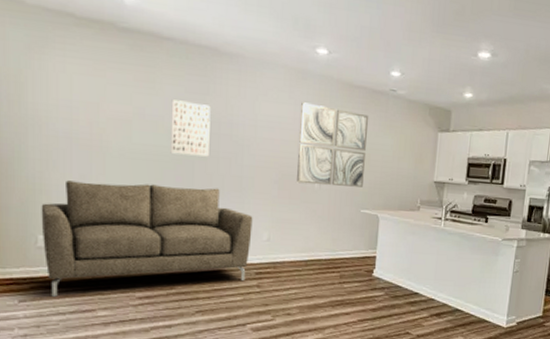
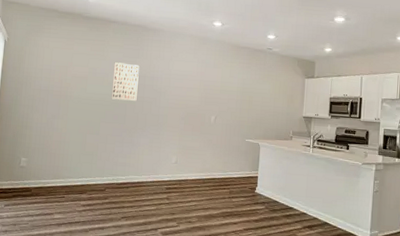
sofa: present [41,180,253,297] -> none [24,119,166,203]
wall art: present [297,102,369,187] -> none [198,60,252,122]

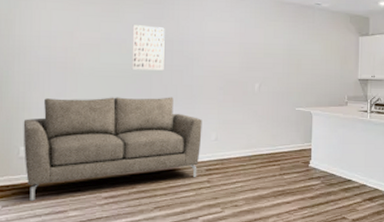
sofa: none [24,119,166,203] -> present [23,97,202,201]

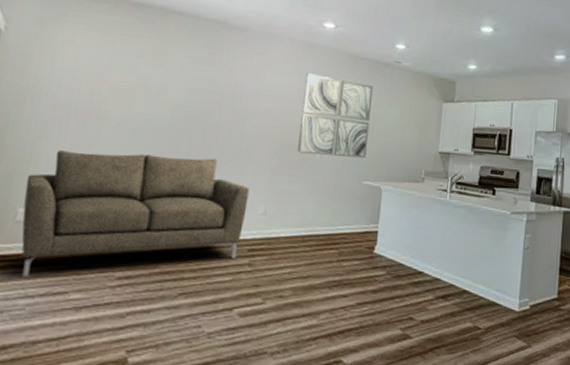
wall art: present [131,25,165,71] -> none [169,70,216,127]
wall art: none [239,19,299,89] -> present [298,73,374,158]

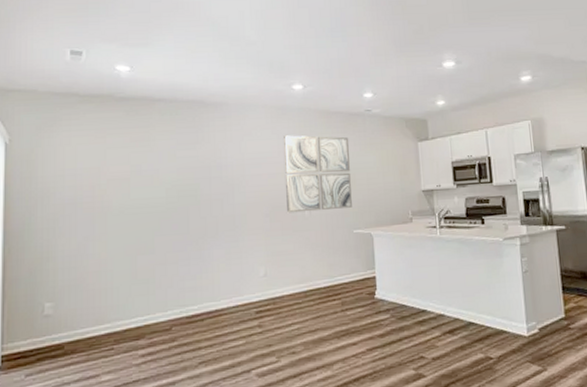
sofa: present [21,150,250,277] -> none [48,230,249,366]

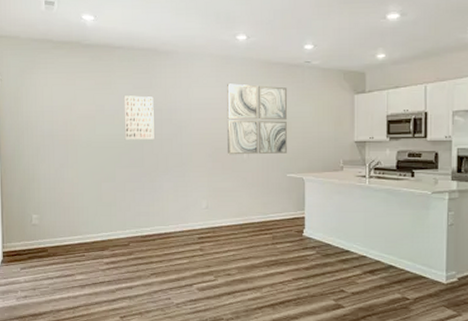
wall art: none [165,152,202,203] -> present [123,95,154,140]

